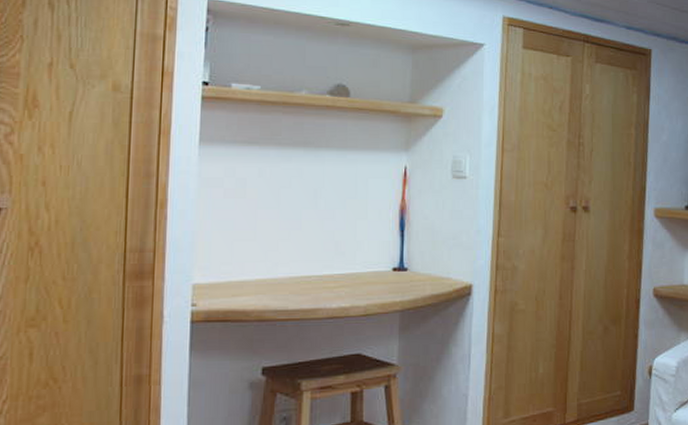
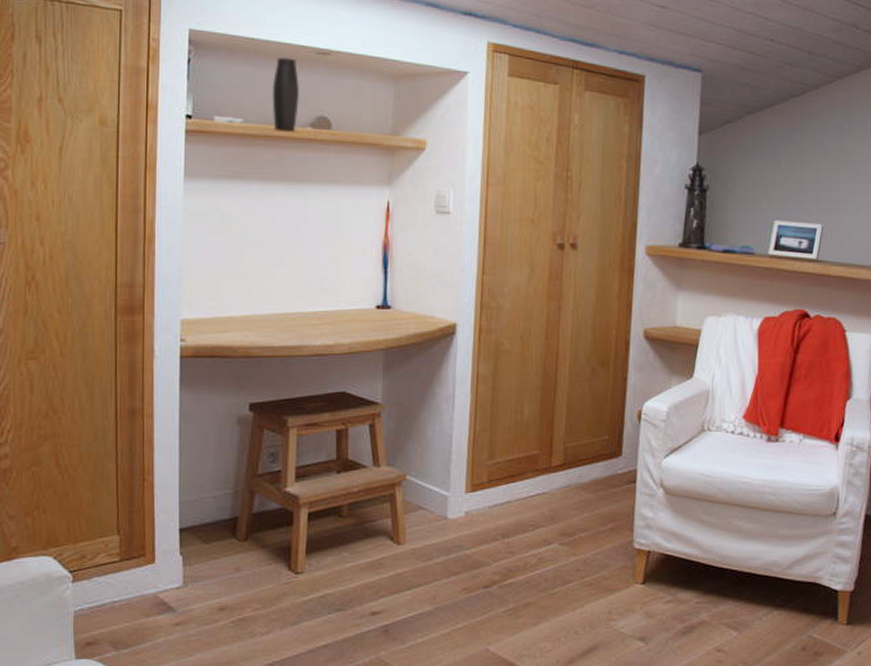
vase: none [290,28,318,100] -> present [272,58,299,133]

